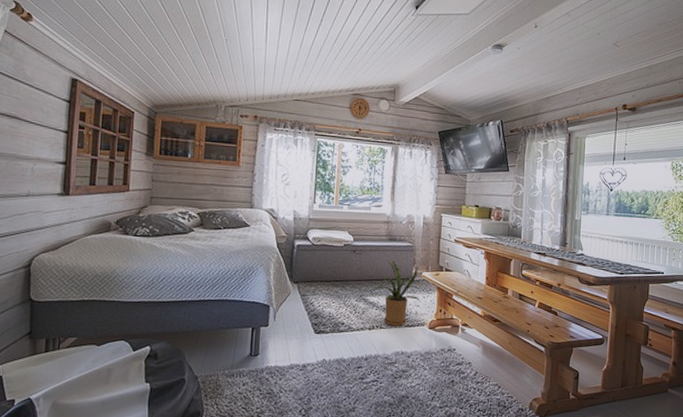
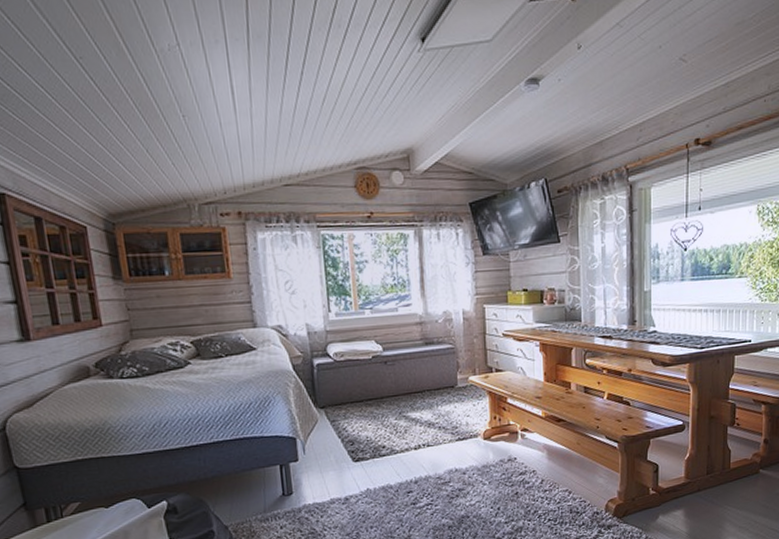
house plant: present [374,258,420,327] -> none [415,365,469,443]

